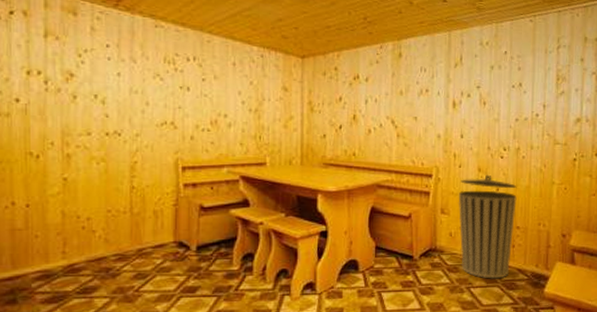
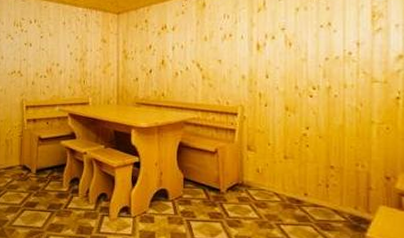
trash can: present [458,174,517,279] -> none [264,113,329,218]

